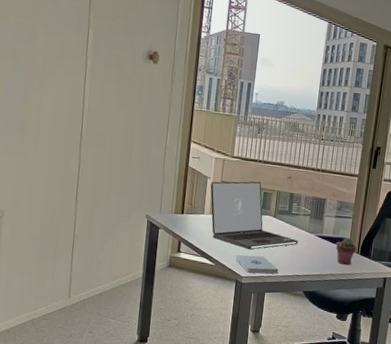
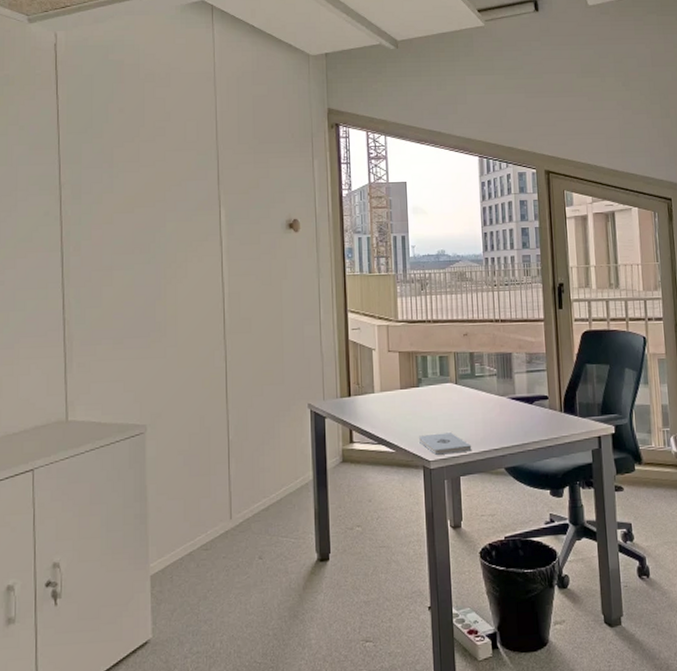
laptop: present [210,181,299,250] -> none [377,345,489,427]
potted succulent: present [336,237,357,265] -> none [534,394,558,428]

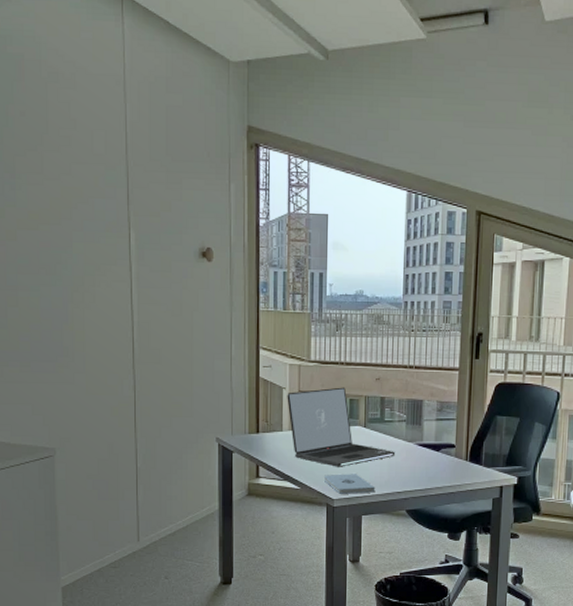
laptop: none [377,345,489,427] -> present [287,387,396,467]

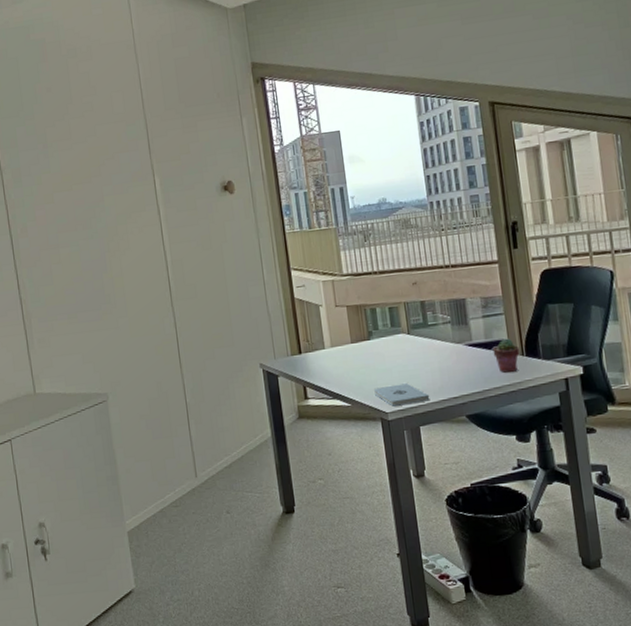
laptop: present [287,387,396,467] -> none [324,296,445,379]
potted succulent: none [440,443,464,475] -> present [492,338,520,373]

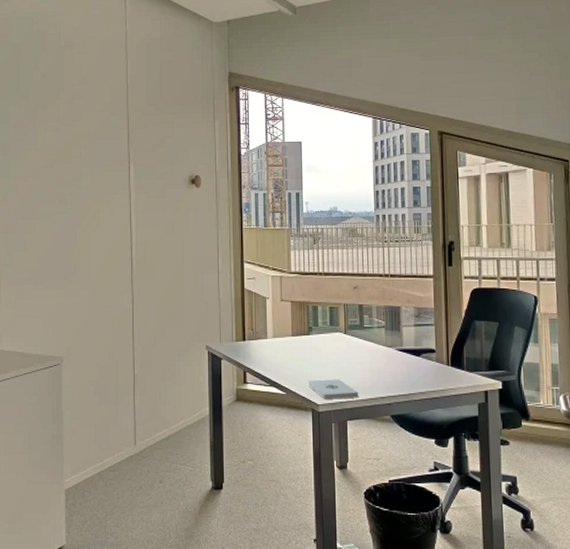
potted succulent: present [492,338,520,373] -> none [421,348,445,379]

